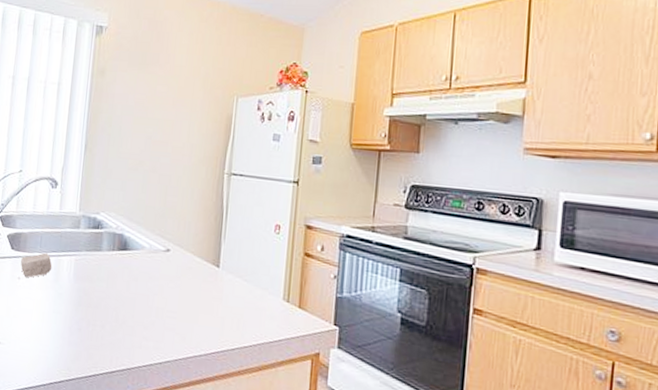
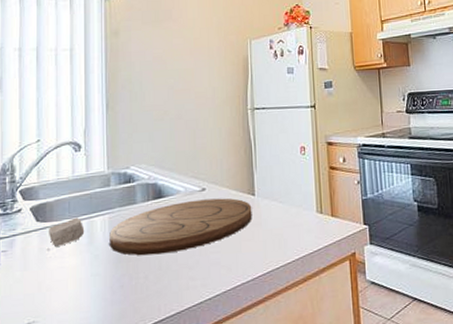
cutting board: none [73,258,215,309] -> present [109,198,252,256]

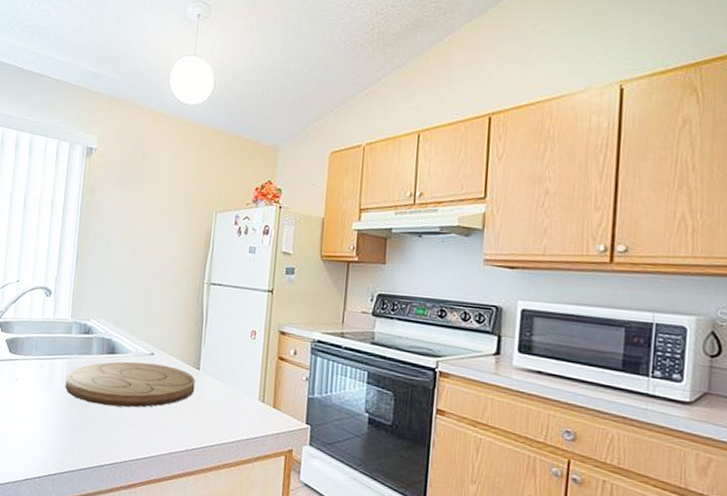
soap bar: present [49,217,85,247] -> none [18,356,47,379]

